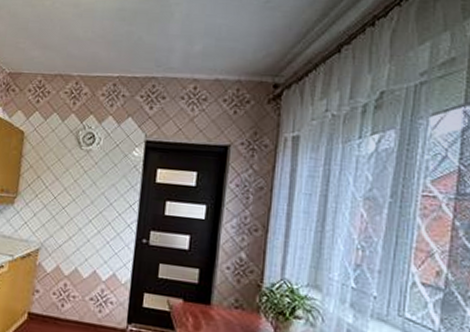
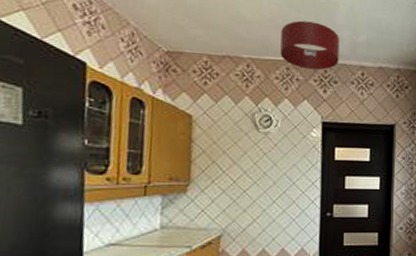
ceiling light fixture: none [108,34,172,85] -> present [280,20,340,70]

